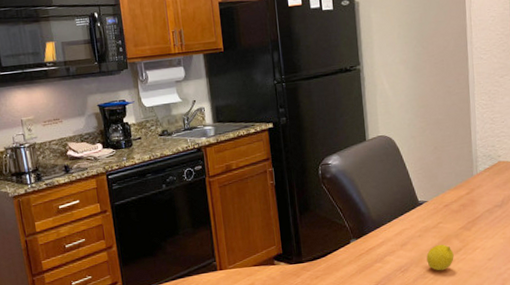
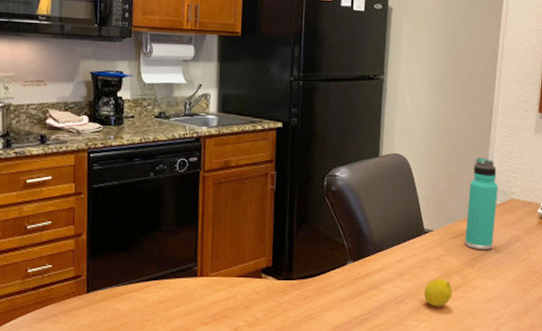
thermos bottle: none [456,127,487,214] -> present [464,157,498,251]

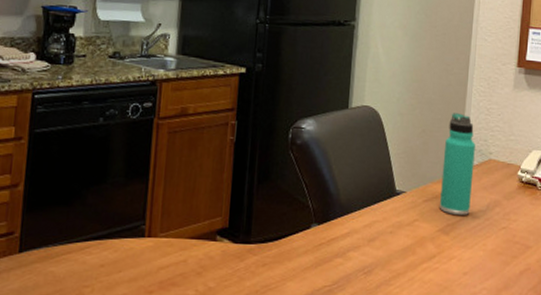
fruit: present [424,278,453,307] -> none [395,246,426,279]

